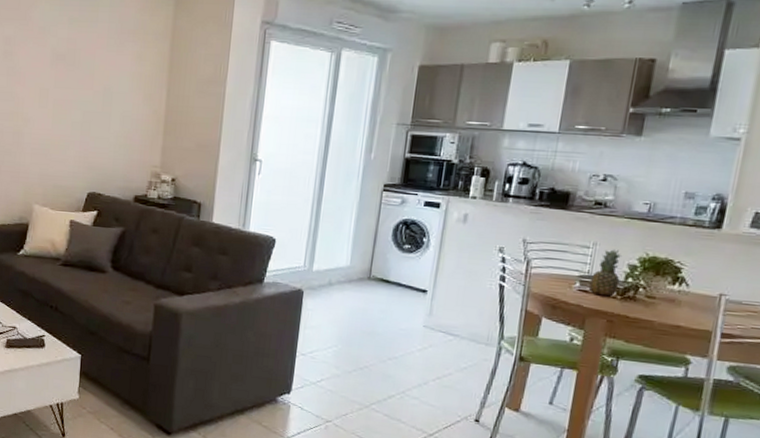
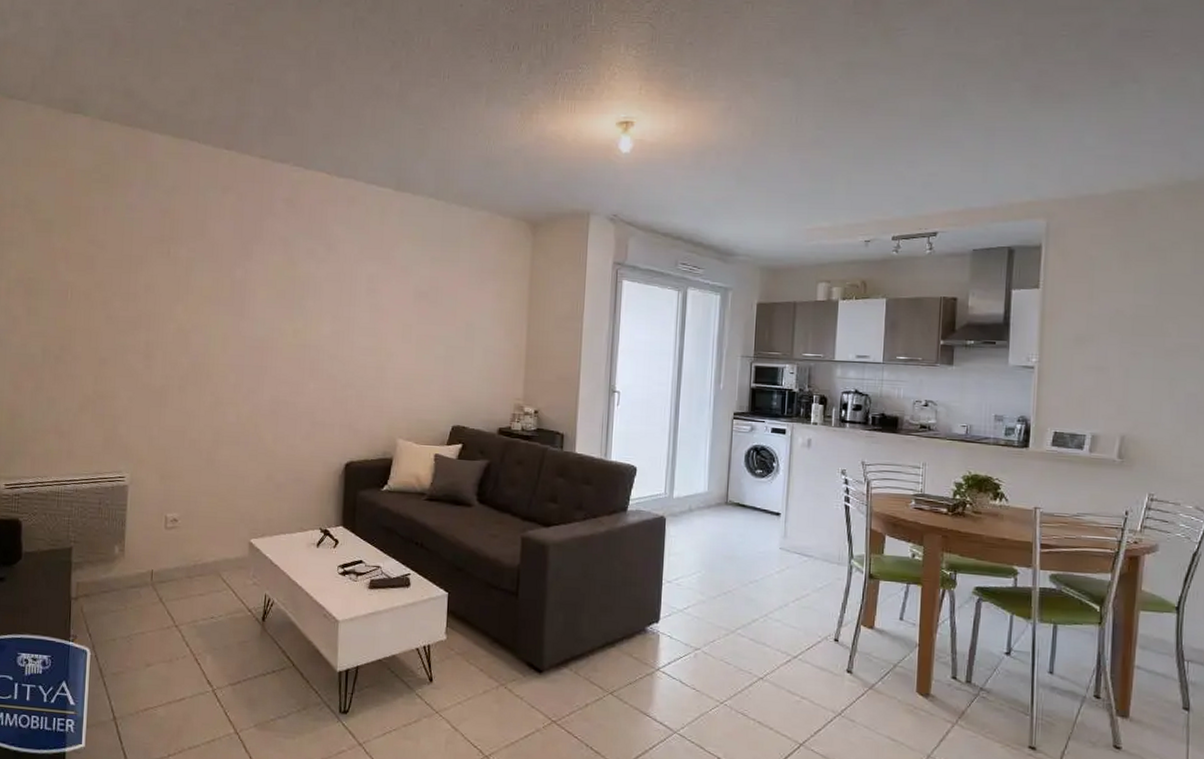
fruit: present [588,249,623,298] -> none [923,469,949,515]

